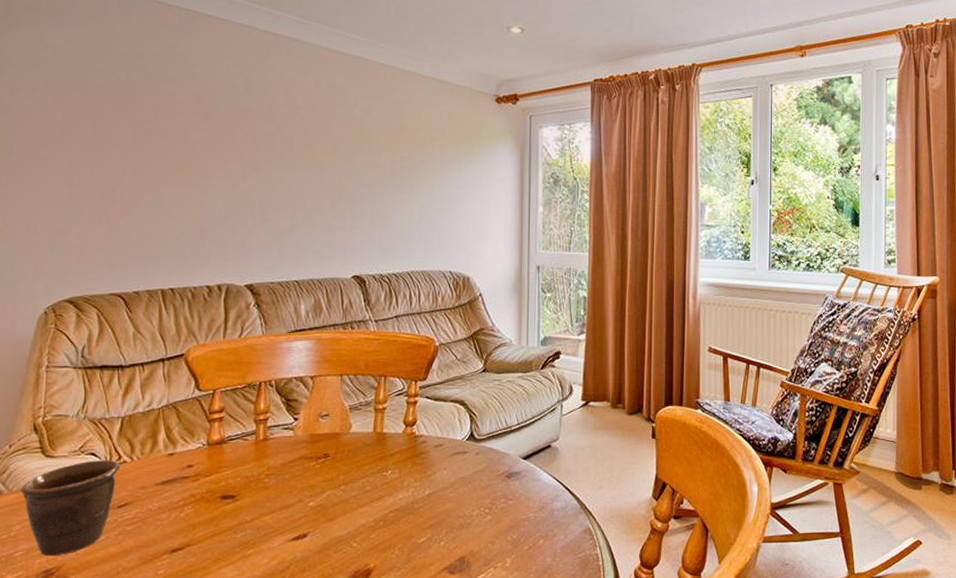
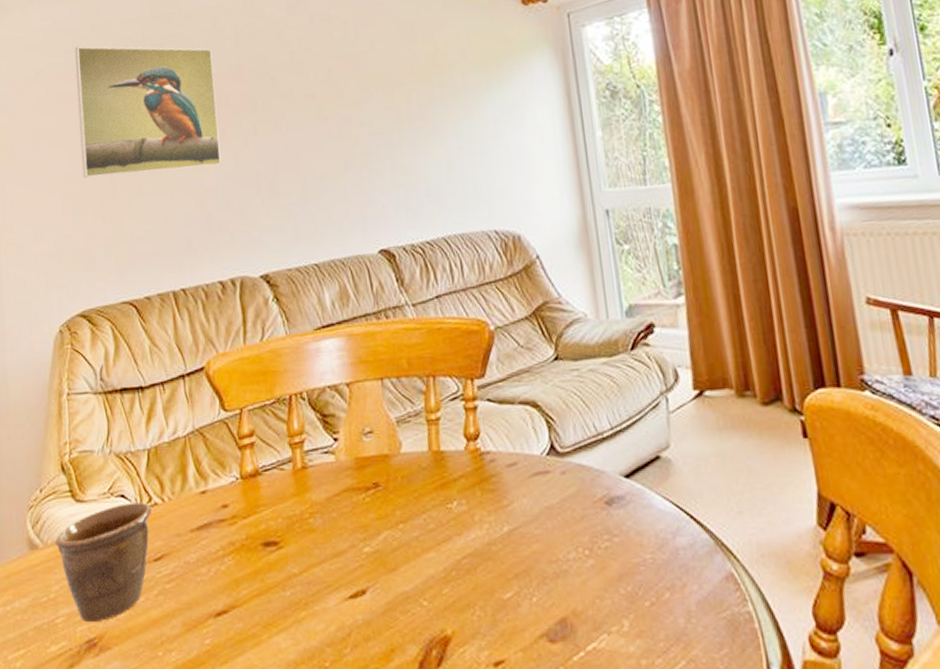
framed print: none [82,67,223,190] -> present [75,46,221,178]

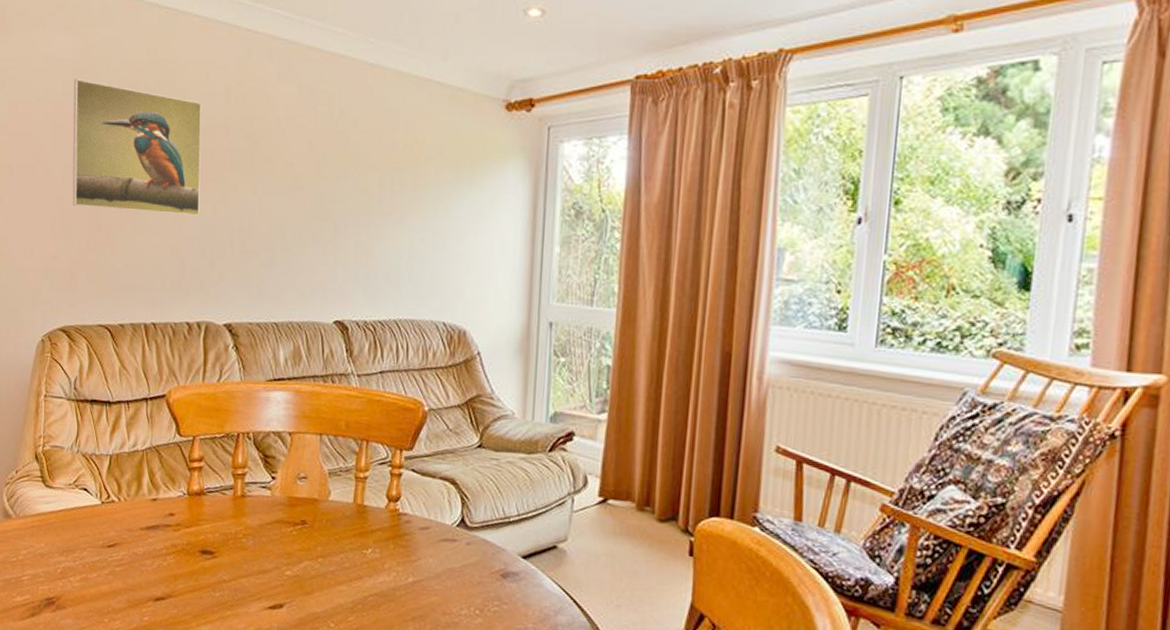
mug: present [55,502,152,623] -> none [25,496,109,586]

